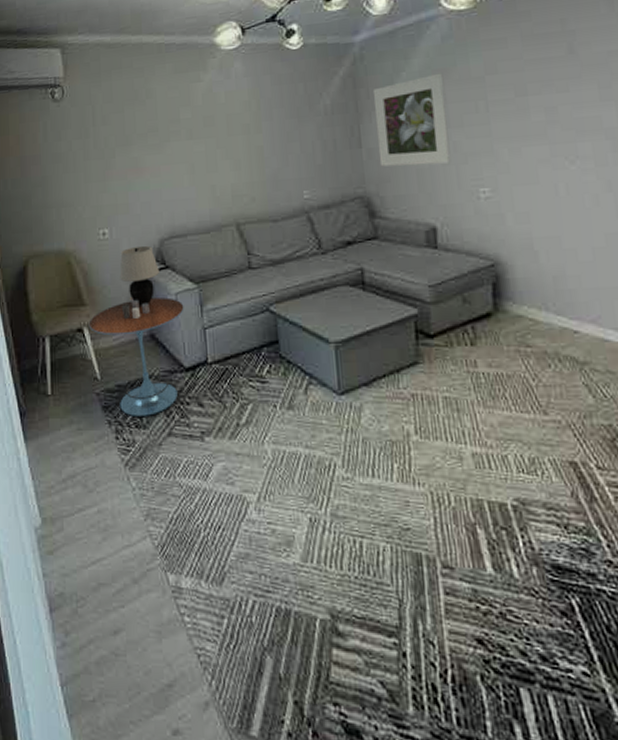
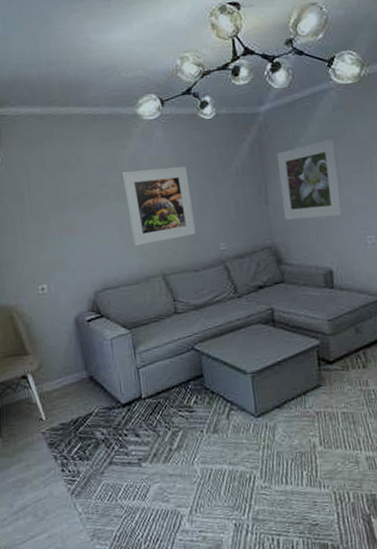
side table: present [88,297,184,416] -> none [32,343,119,450]
table lamp: present [119,245,161,306] -> none [58,297,96,352]
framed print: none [195,101,277,191] -> present [122,165,196,247]

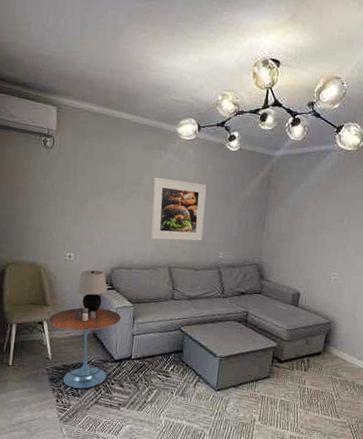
side table: none [32,343,119,450] -> present [48,306,121,389]
table lamp: none [58,297,96,352] -> present [77,269,108,313]
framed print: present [276,138,343,220] -> none [273,190,327,253]

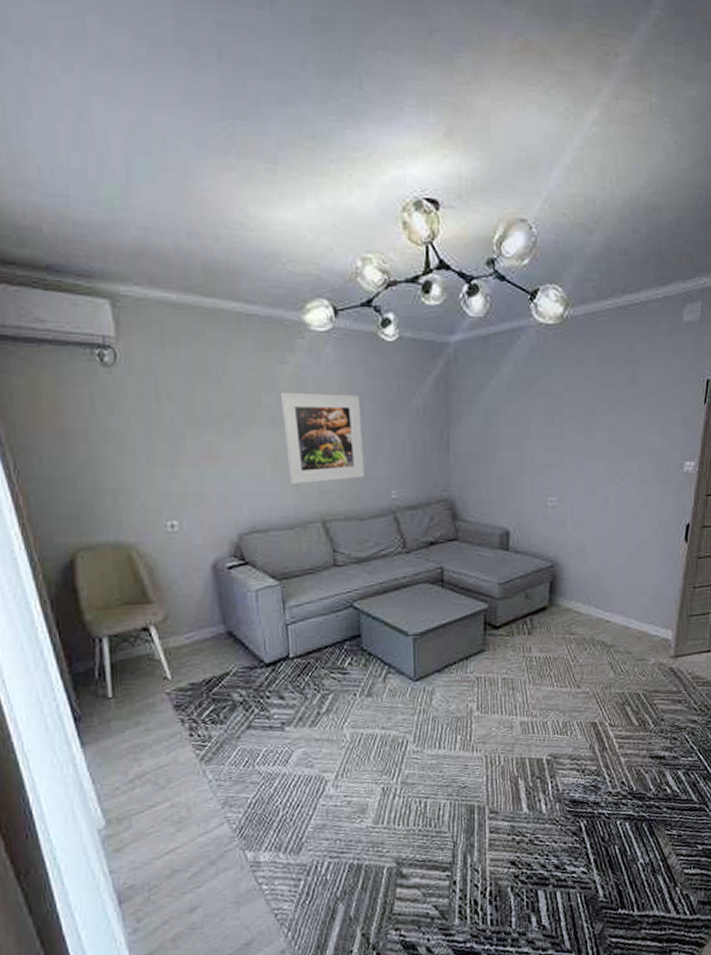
side table: present [48,306,121,389] -> none [155,594,265,713]
table lamp: present [77,269,108,313] -> none [192,540,239,603]

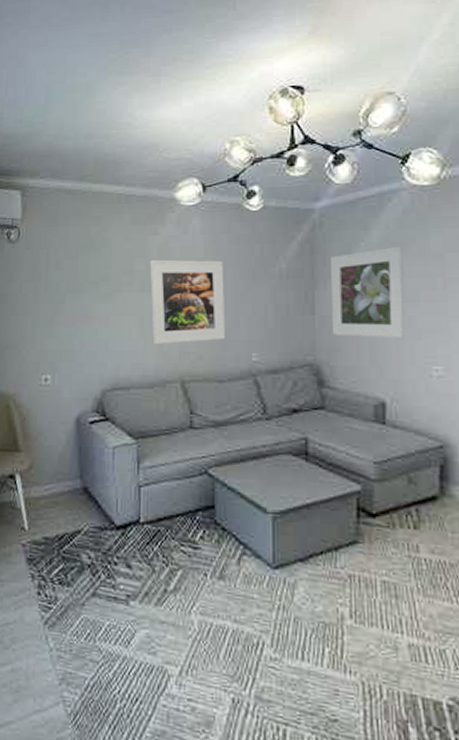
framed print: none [463,385,528,474] -> present [329,246,405,339]

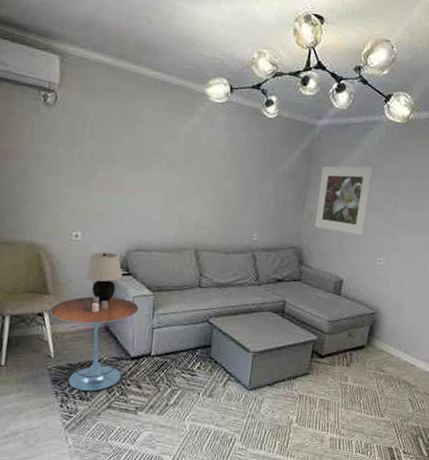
side table: none [21,447,121,573] -> present [49,294,139,391]
table lamp: none [58,395,100,457] -> present [85,252,123,303]
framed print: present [149,259,226,345] -> none [174,144,240,221]

